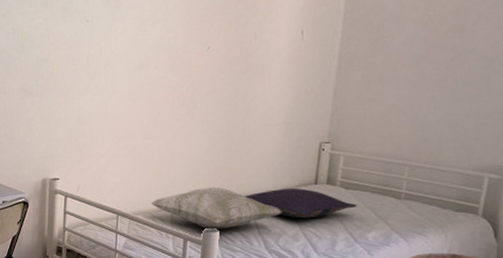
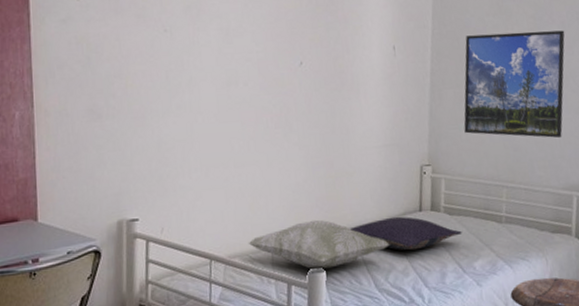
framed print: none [369,11,496,120] -> present [464,30,565,138]

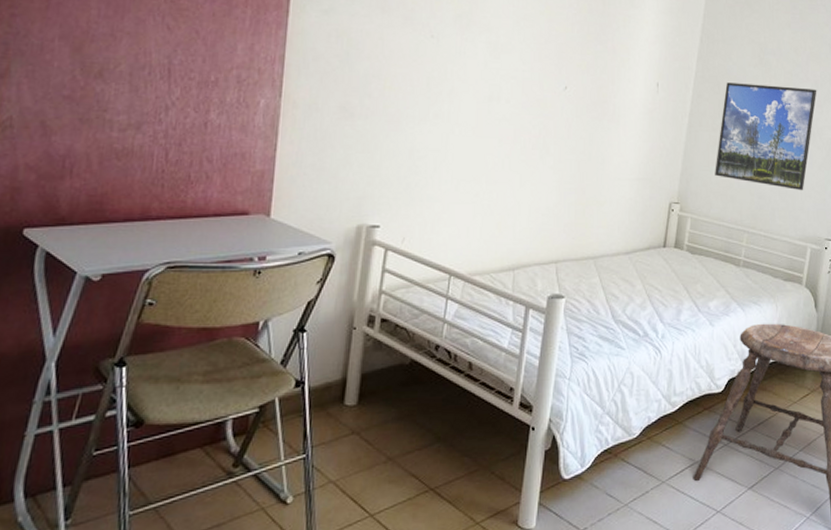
decorative pillow: present [248,219,390,270] -> none [490,245,631,295]
pillow: present [350,216,462,251] -> none [595,250,702,285]

